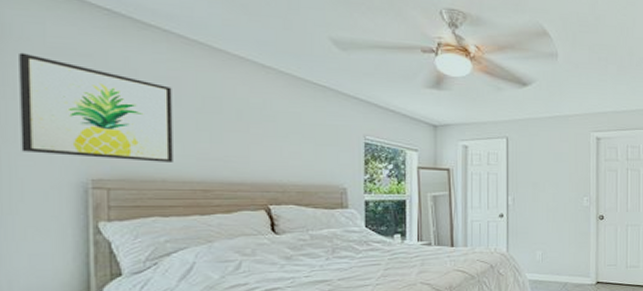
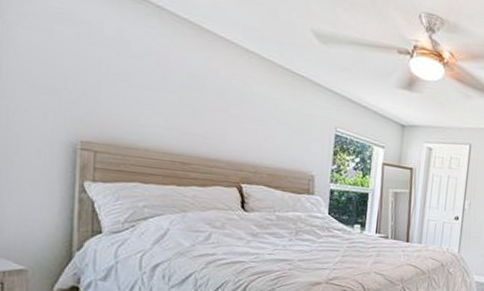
wall art: present [19,52,173,162] -> none [18,13,161,133]

